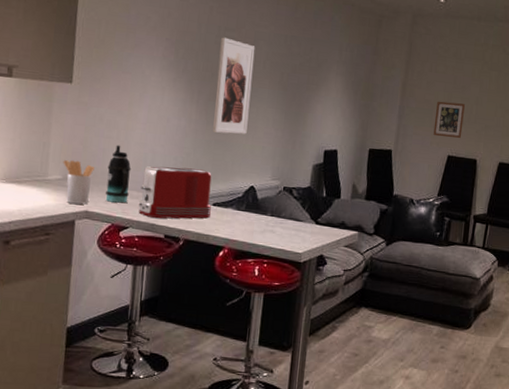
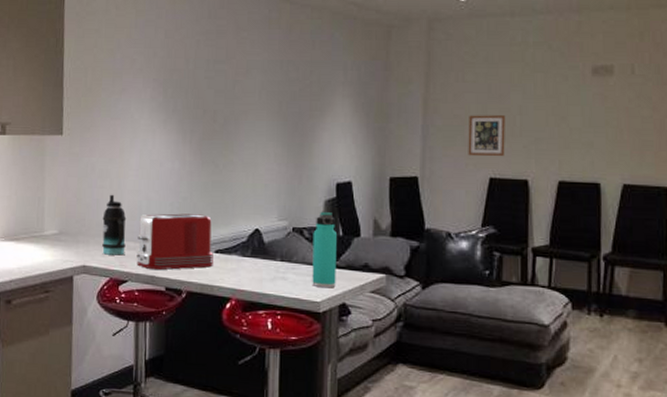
utensil holder: present [63,160,95,205] -> none [58,213,89,259]
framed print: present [213,37,255,134] -> none [209,70,249,173]
thermos bottle: none [296,174,321,242] -> present [312,211,336,288]

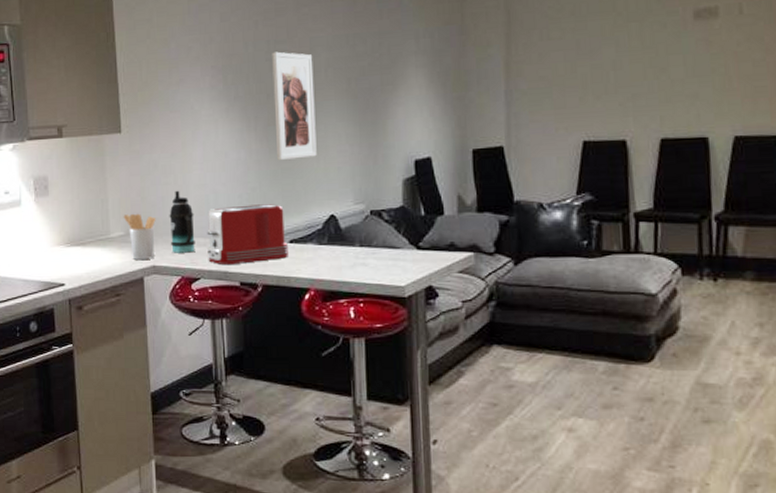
utensil holder: none [58,213,89,259] -> present [123,213,156,260]
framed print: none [209,70,249,173] -> present [272,51,317,160]
thermos bottle: present [312,211,336,288] -> none [392,190,421,272]
picture frame: present [468,115,505,157] -> none [556,72,599,120]

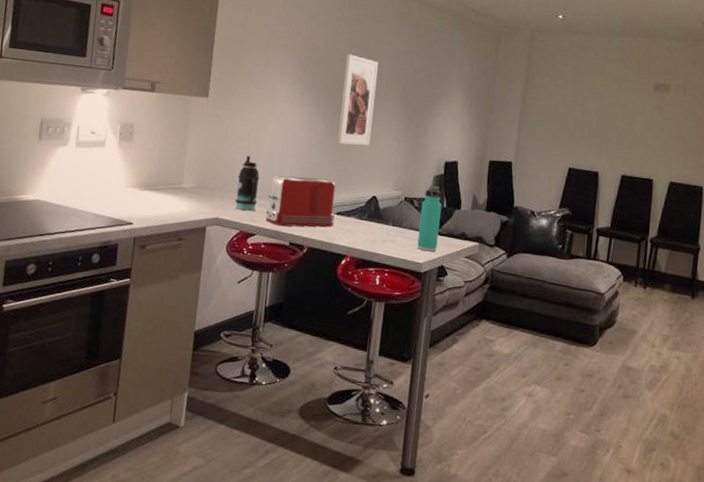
utensil holder: present [123,213,156,260] -> none [197,169,226,212]
thermos bottle: none [392,190,421,272] -> present [417,185,441,252]

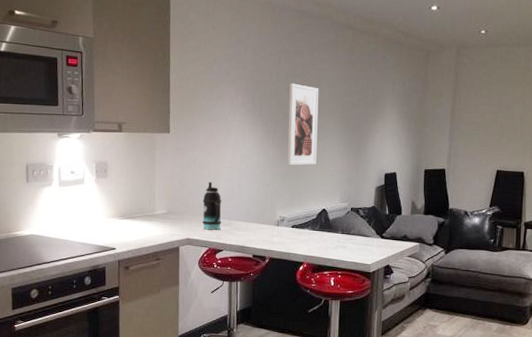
toaster: present [265,176,336,227] -> none [230,197,290,241]
thermos bottle: present [417,185,441,252] -> none [365,195,384,254]

